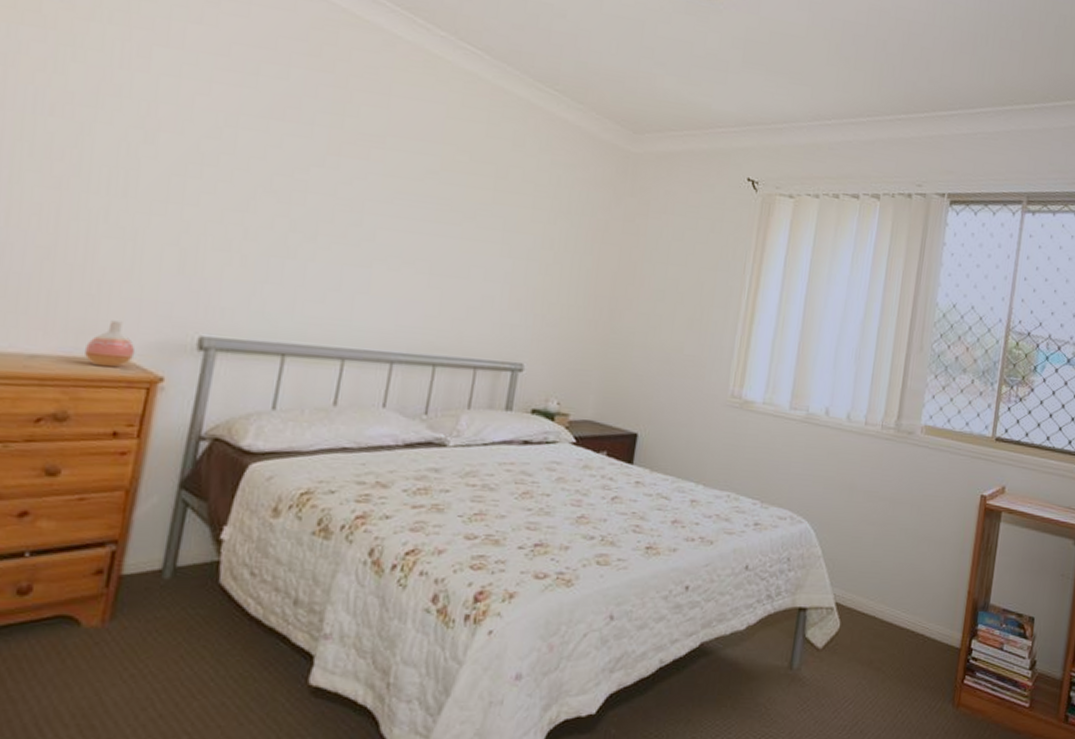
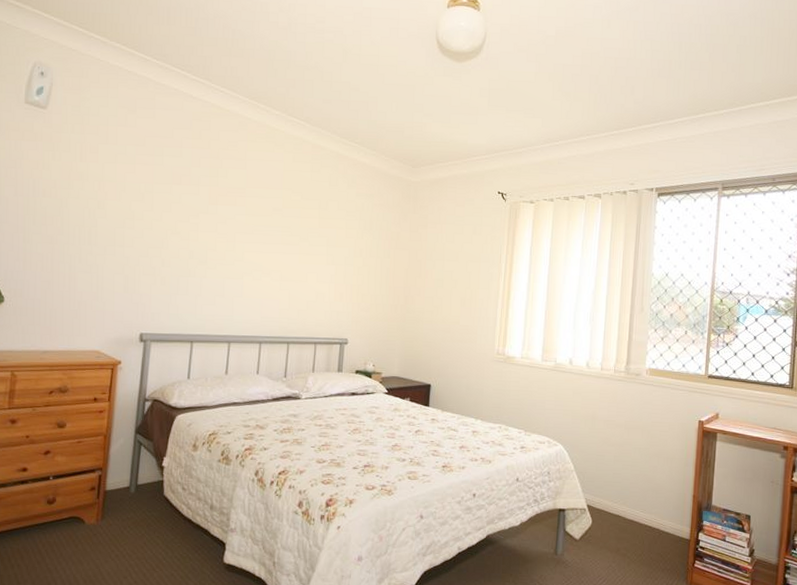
vase: present [83,320,136,368] -> none [73,326,103,356]

